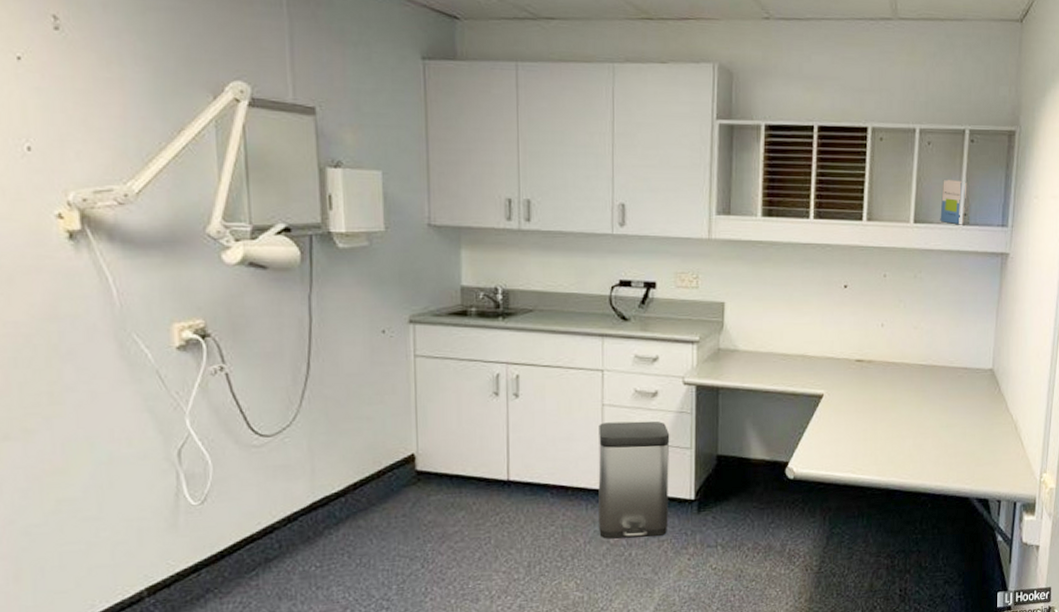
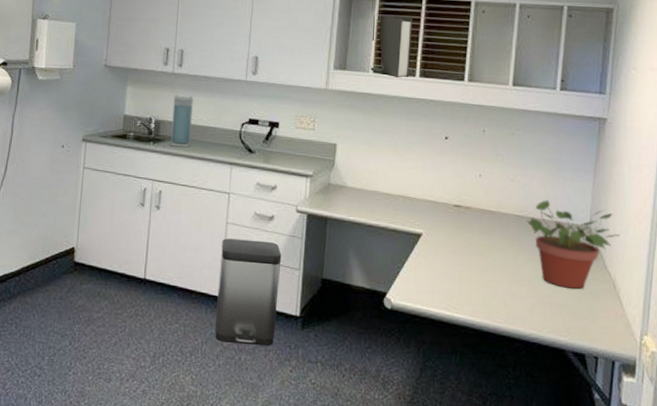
soap dispenser: none [523,257,550,321] -> present [170,95,193,148]
binder: none [758,146,804,221] -> present [370,14,413,78]
potted plant: none [931,345,1021,436] -> present [527,200,620,289]
book: present [940,179,968,225] -> none [538,48,565,90]

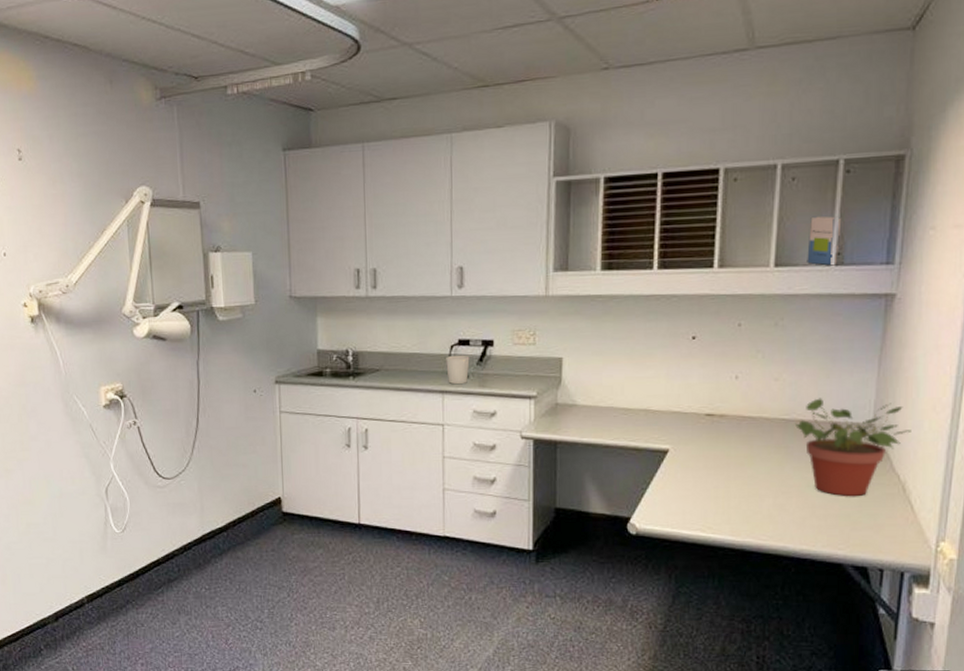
soap dispenser: present [170,95,193,148] -> none [371,321,394,380]
pedal bin: present [215,238,282,346] -> none [439,473,508,584]
dixie cup: none [236,132,257,159] -> present [446,355,470,385]
binder: present [370,14,413,78] -> none [597,198,646,273]
book: none [538,48,565,90] -> present [807,216,842,266]

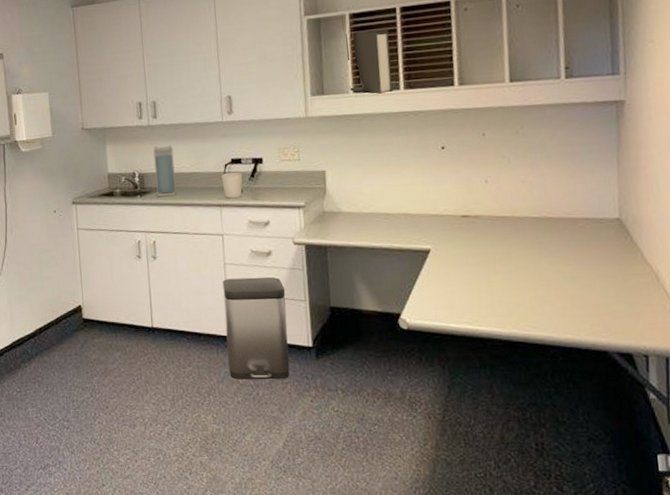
soap dispenser: none [371,321,394,380] -> present [153,145,176,197]
pedal bin: none [439,473,508,584] -> present [222,276,290,380]
binder: none [597,198,646,273] -> present [346,30,393,94]
potted plant: present [795,398,912,497] -> none [546,197,657,288]
book: present [807,216,842,266] -> none [537,35,567,79]

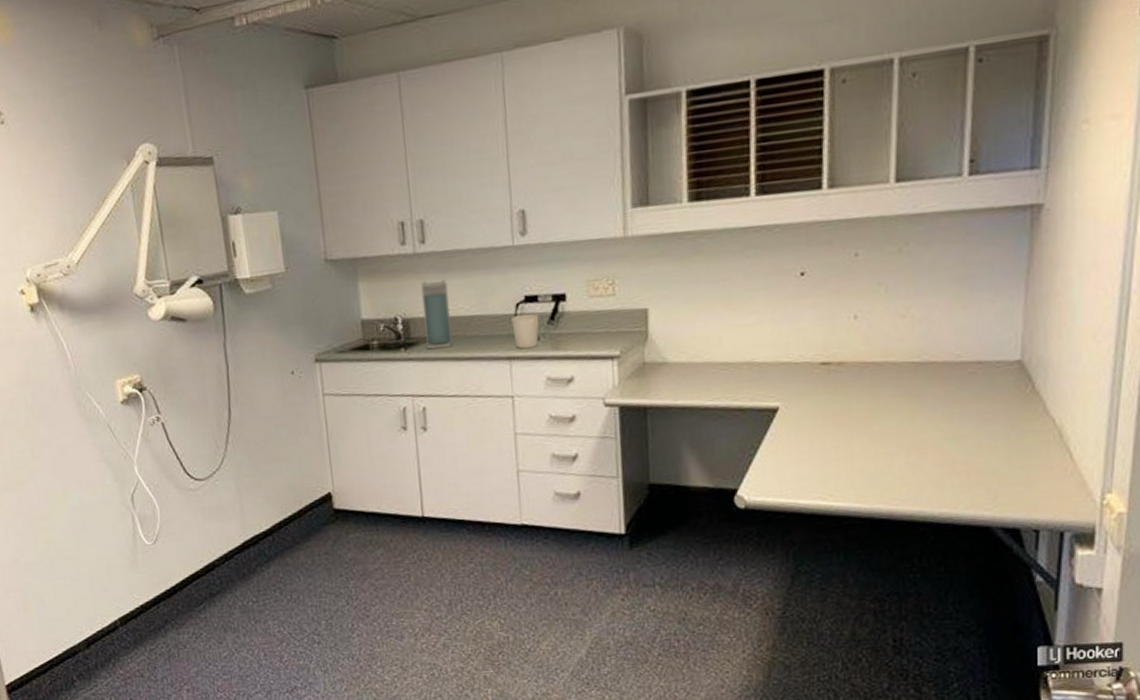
pedal bin: present [222,276,290,380] -> none [512,448,597,577]
binder: present [346,30,393,94] -> none [681,112,740,203]

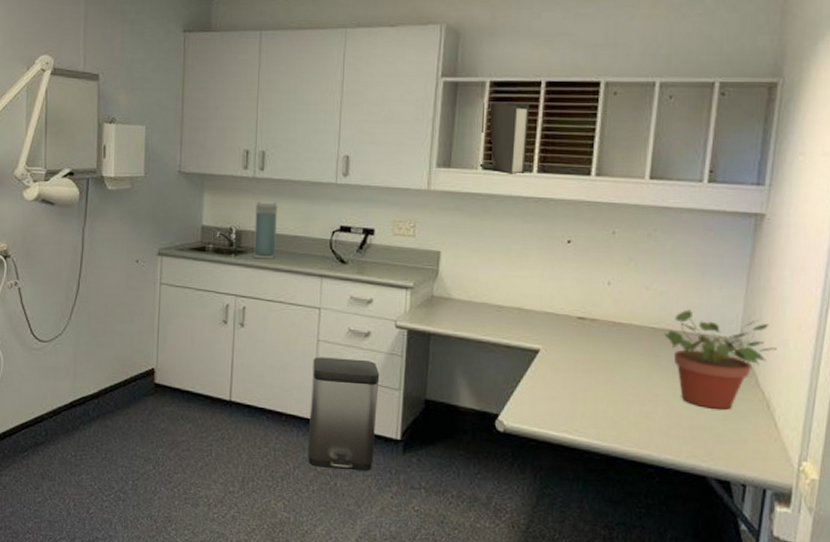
dixie cup: present [511,313,540,349] -> none [327,240,350,270]
pedal bin: none [512,448,597,577] -> present [307,357,380,472]
binder: none [681,112,740,203] -> present [479,101,529,174]
potted plant: none [928,334,1068,449] -> present [664,309,777,410]

